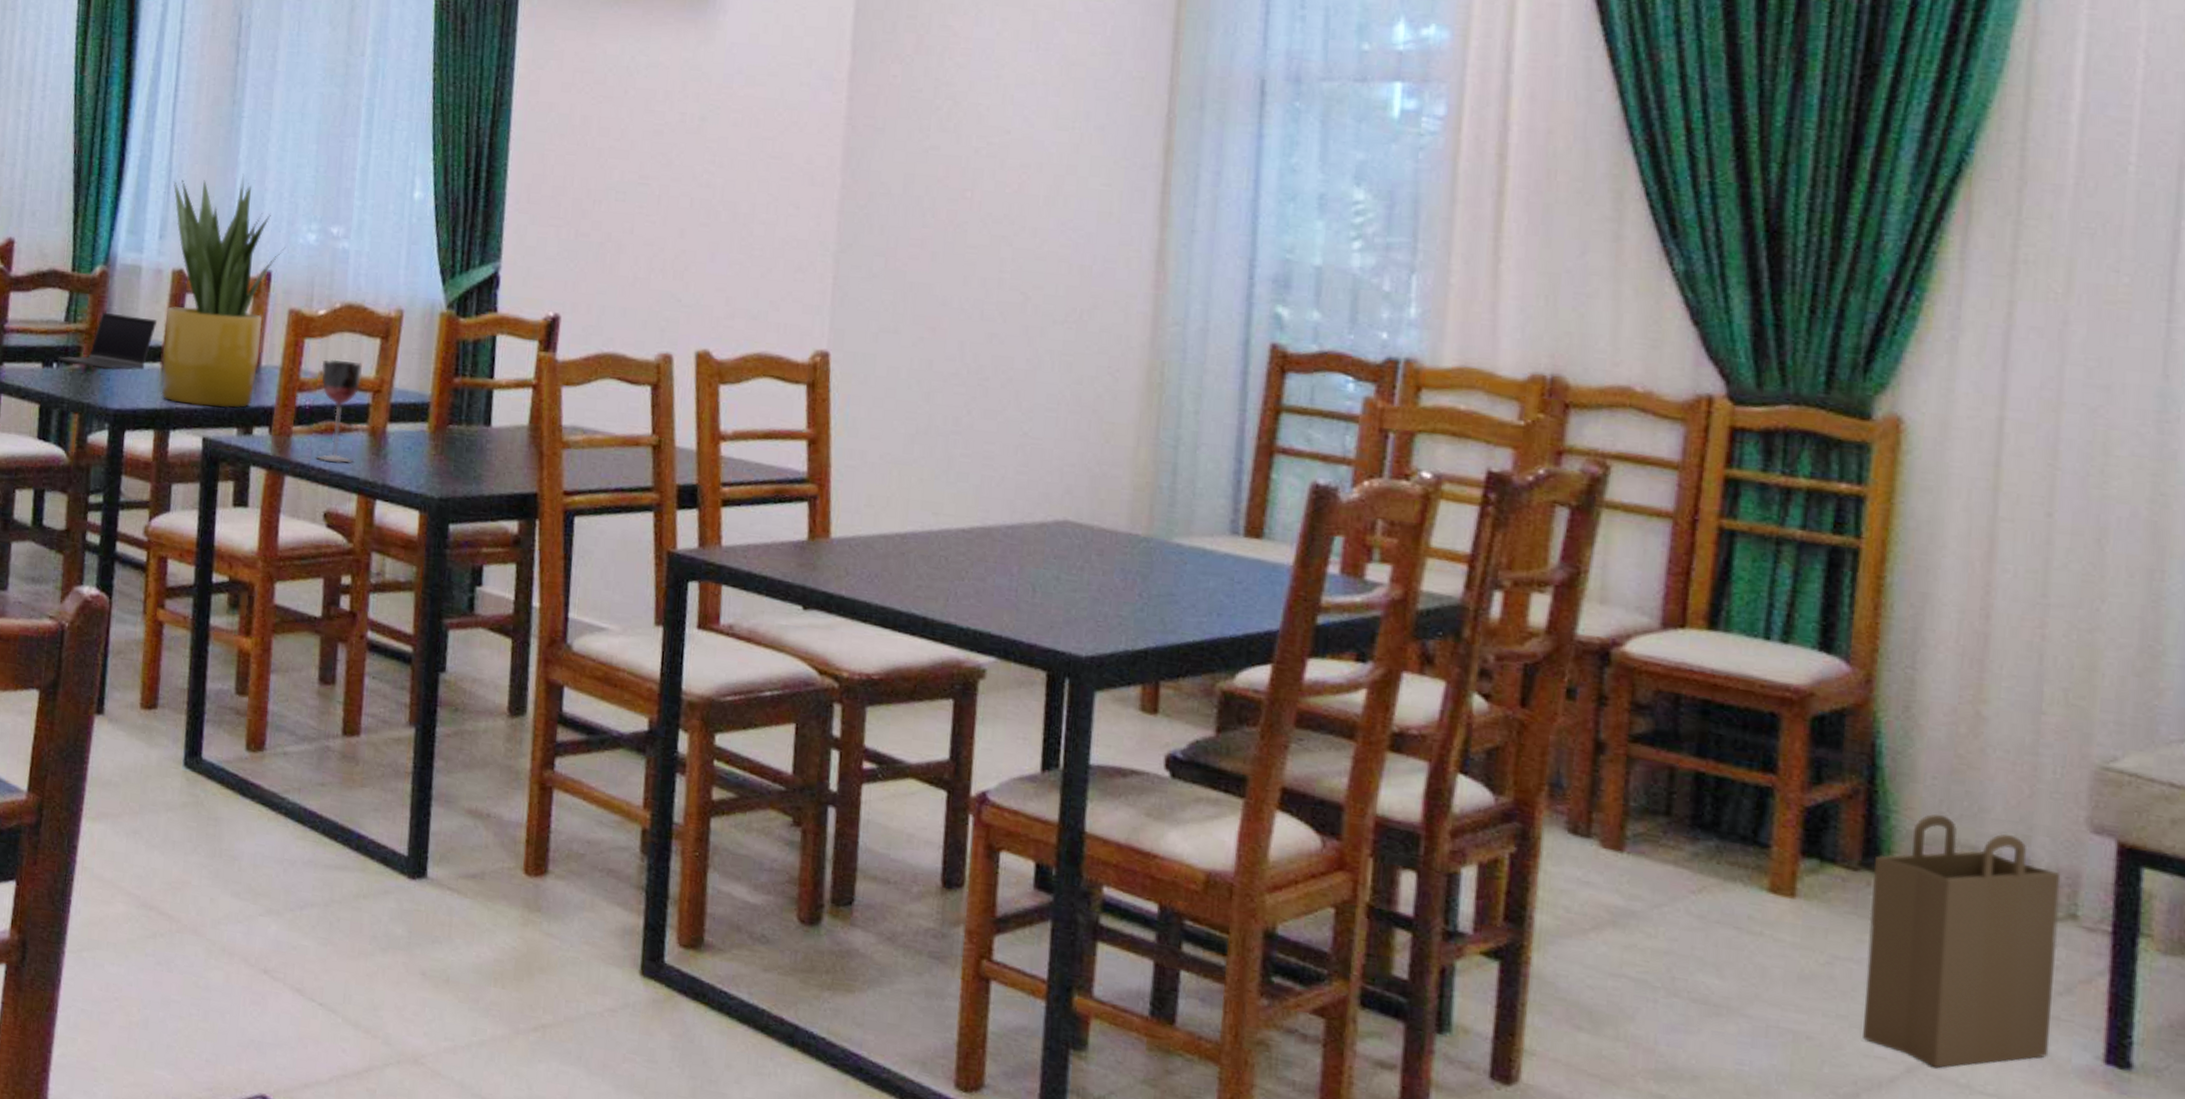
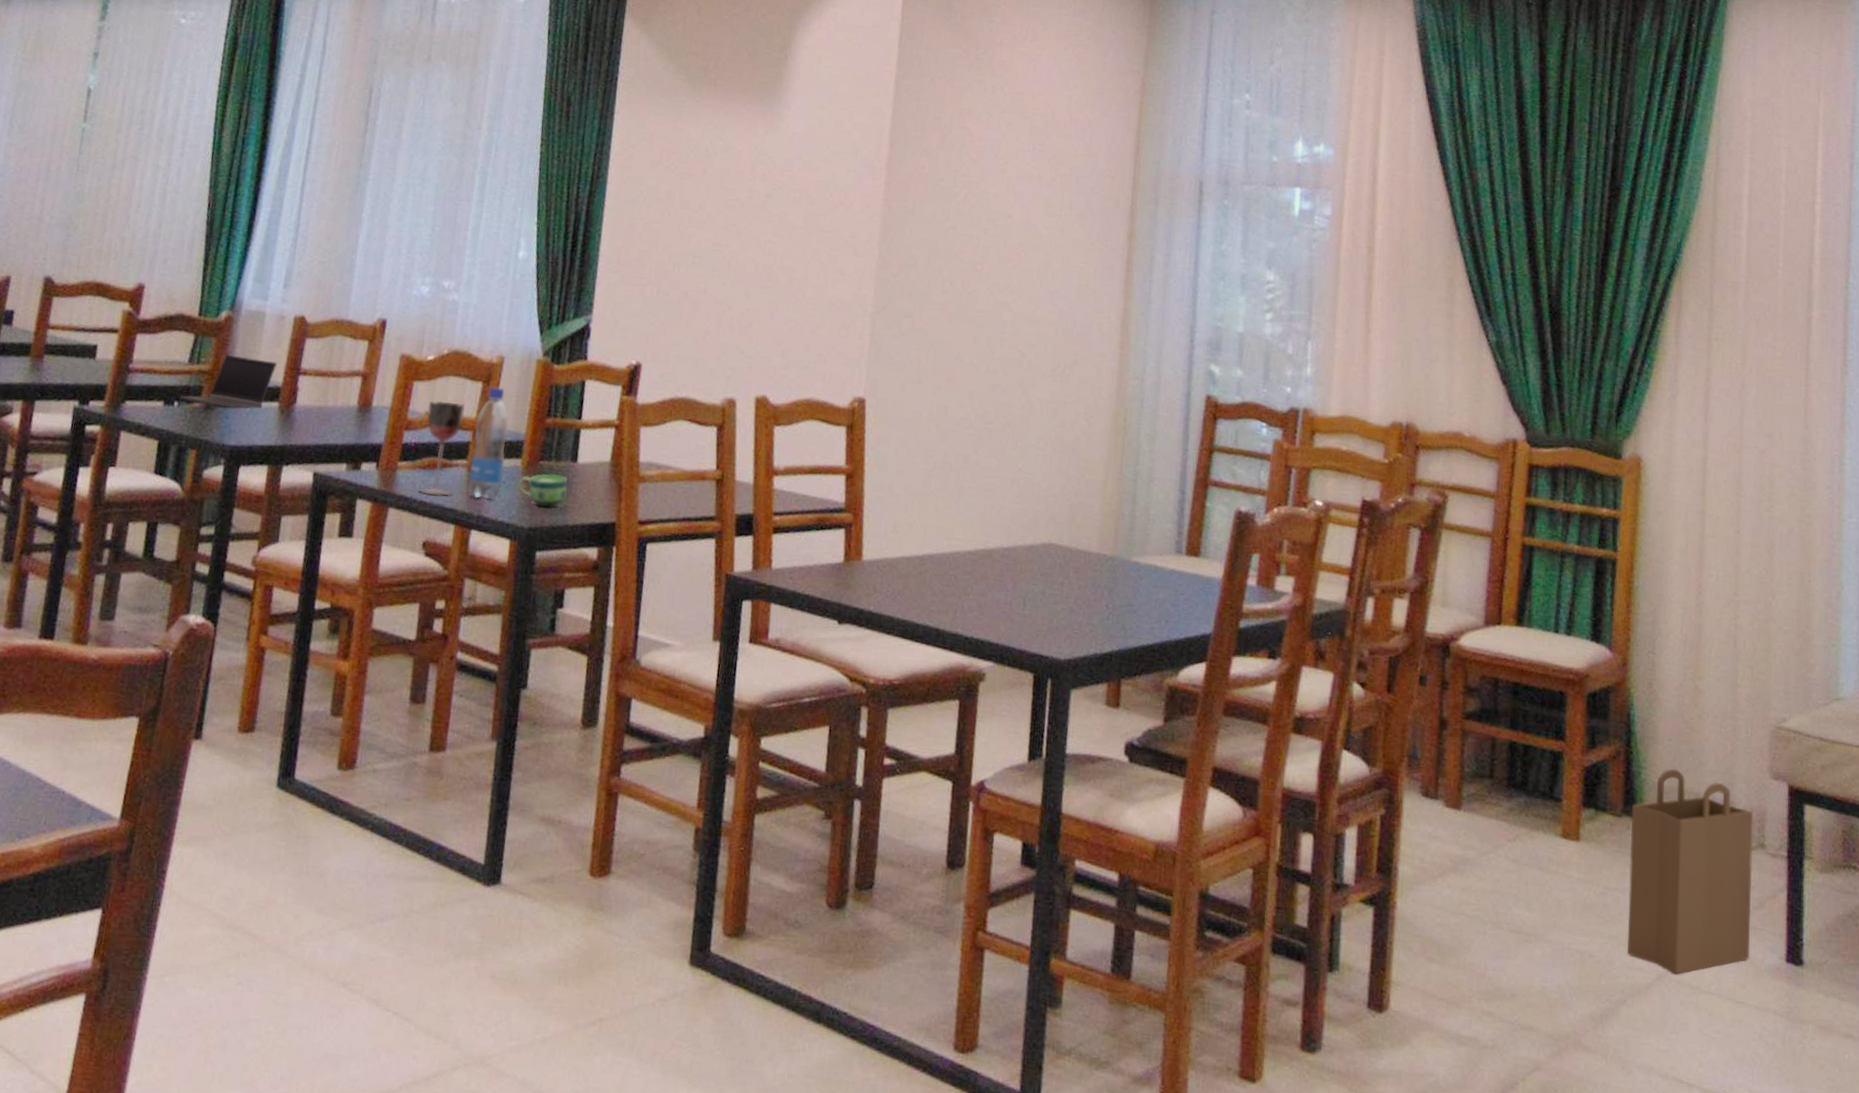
planter: present [161,173,286,408] -> none [276,230,401,445]
bottle: none [370,343,412,468] -> present [468,387,509,500]
cup: none [426,438,481,476] -> present [518,473,568,507]

